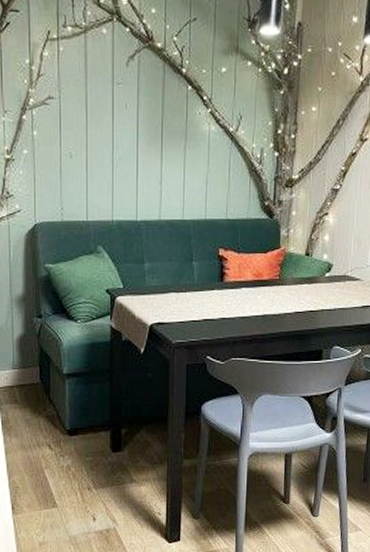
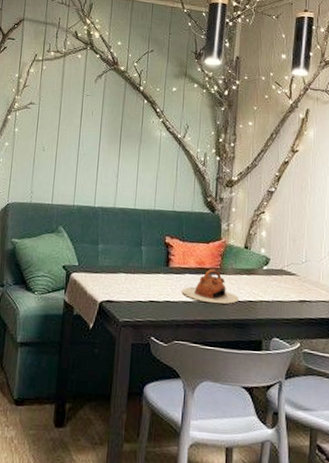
teapot: none [238,280,300,316] -> present [182,268,240,304]

